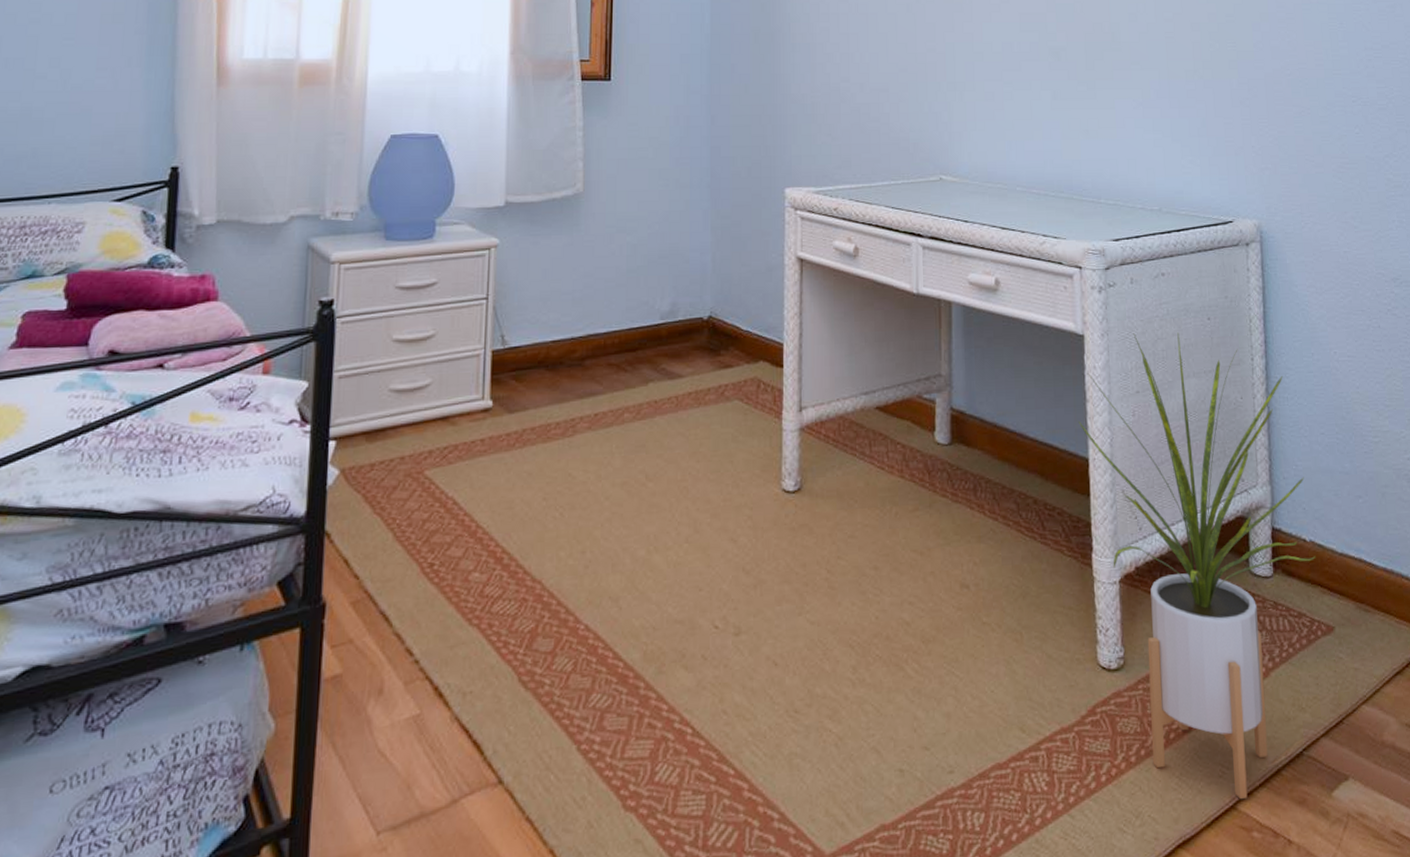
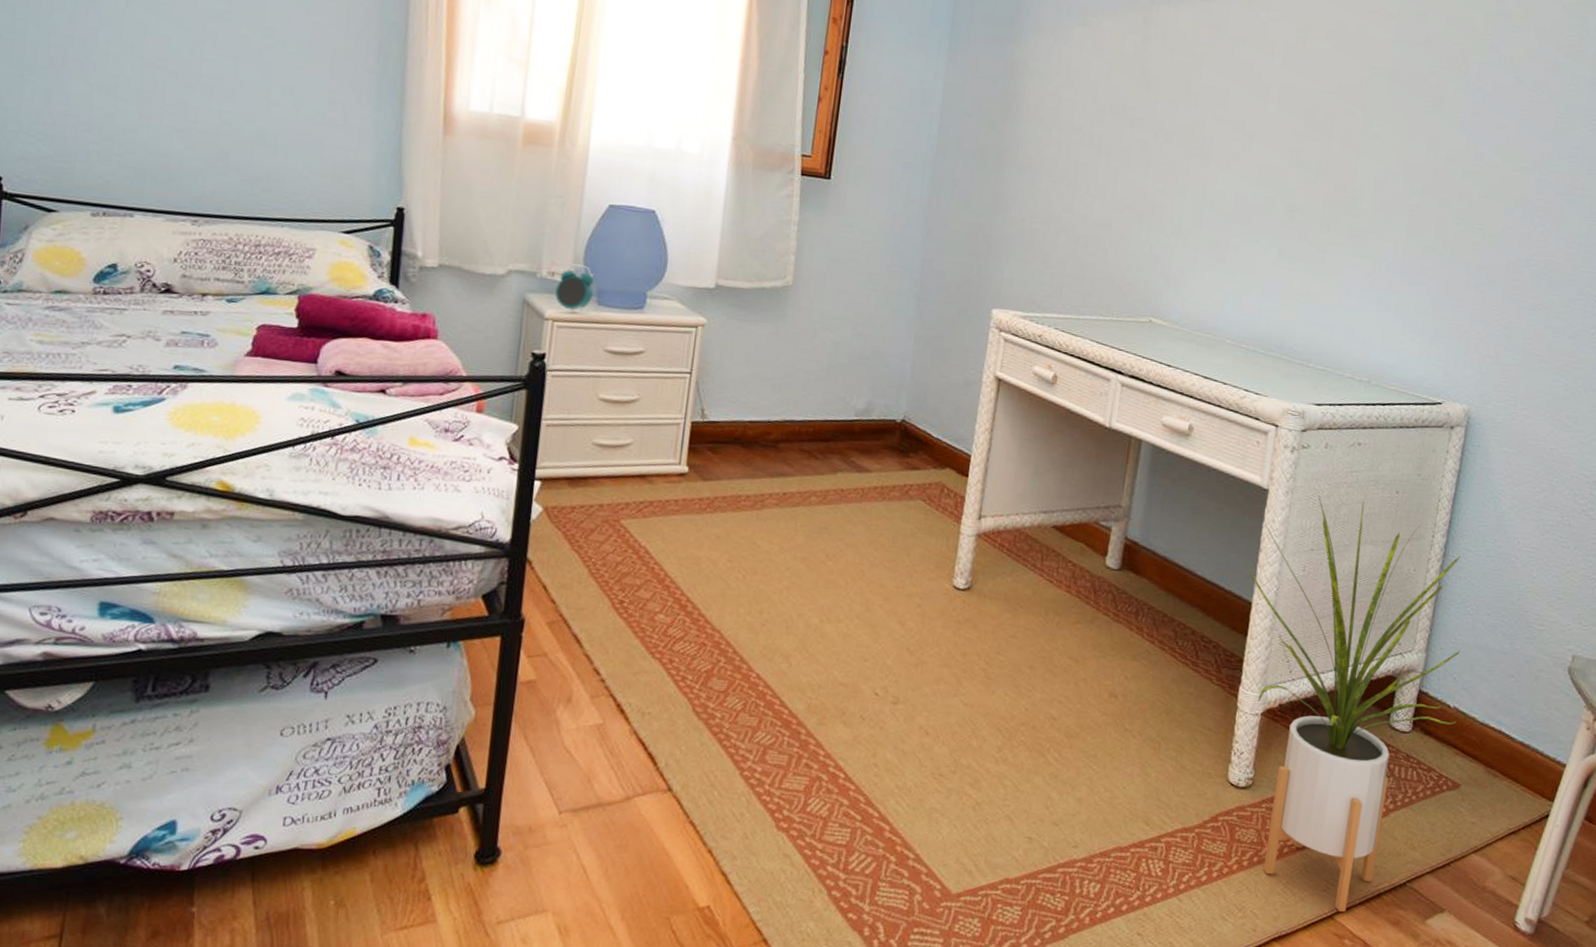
alarm clock: none [341,201,380,254] -> present [555,264,594,315]

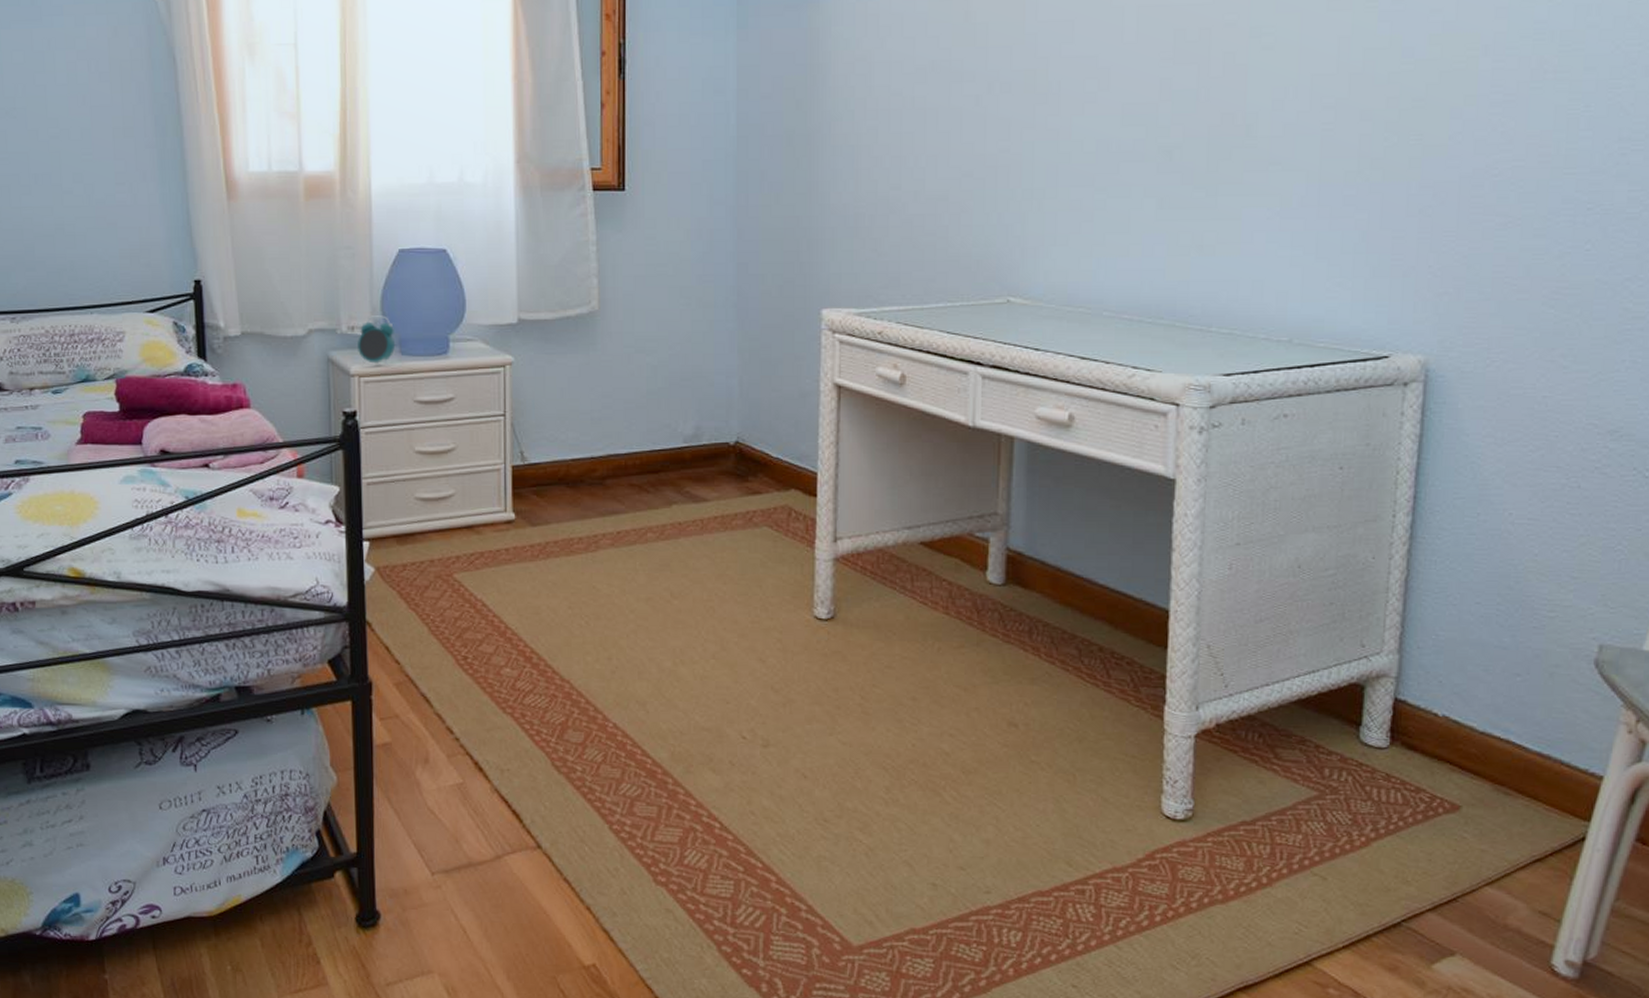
house plant: present [1248,495,1461,913] -> none [1160,480,1448,958]

